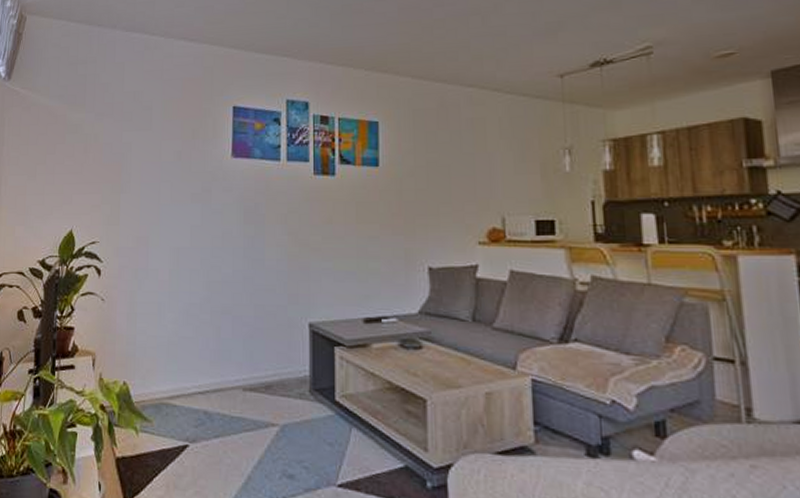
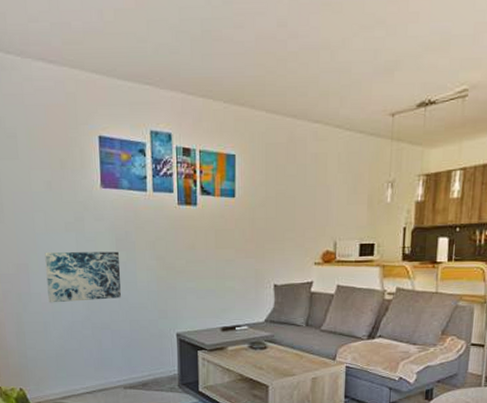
wall art: none [166,224,246,281] -> present [45,251,121,303]

